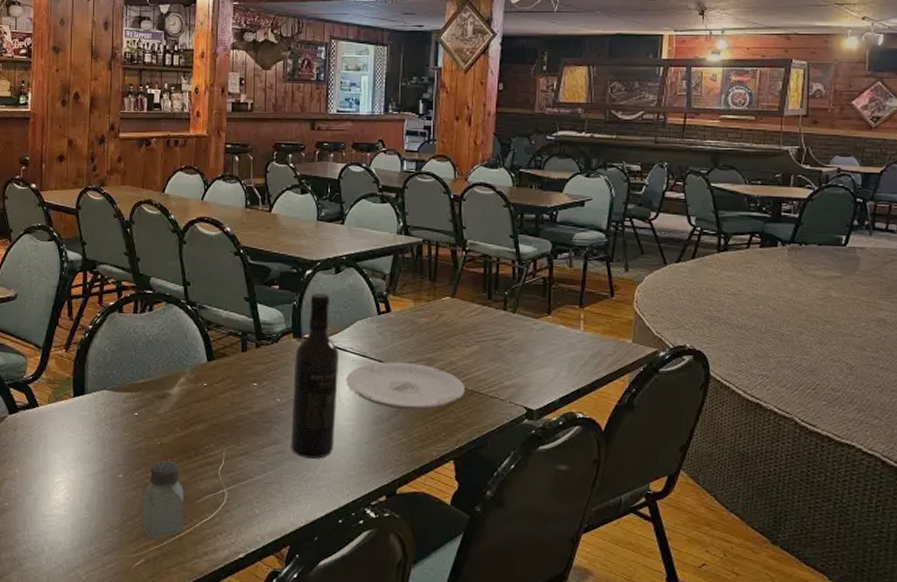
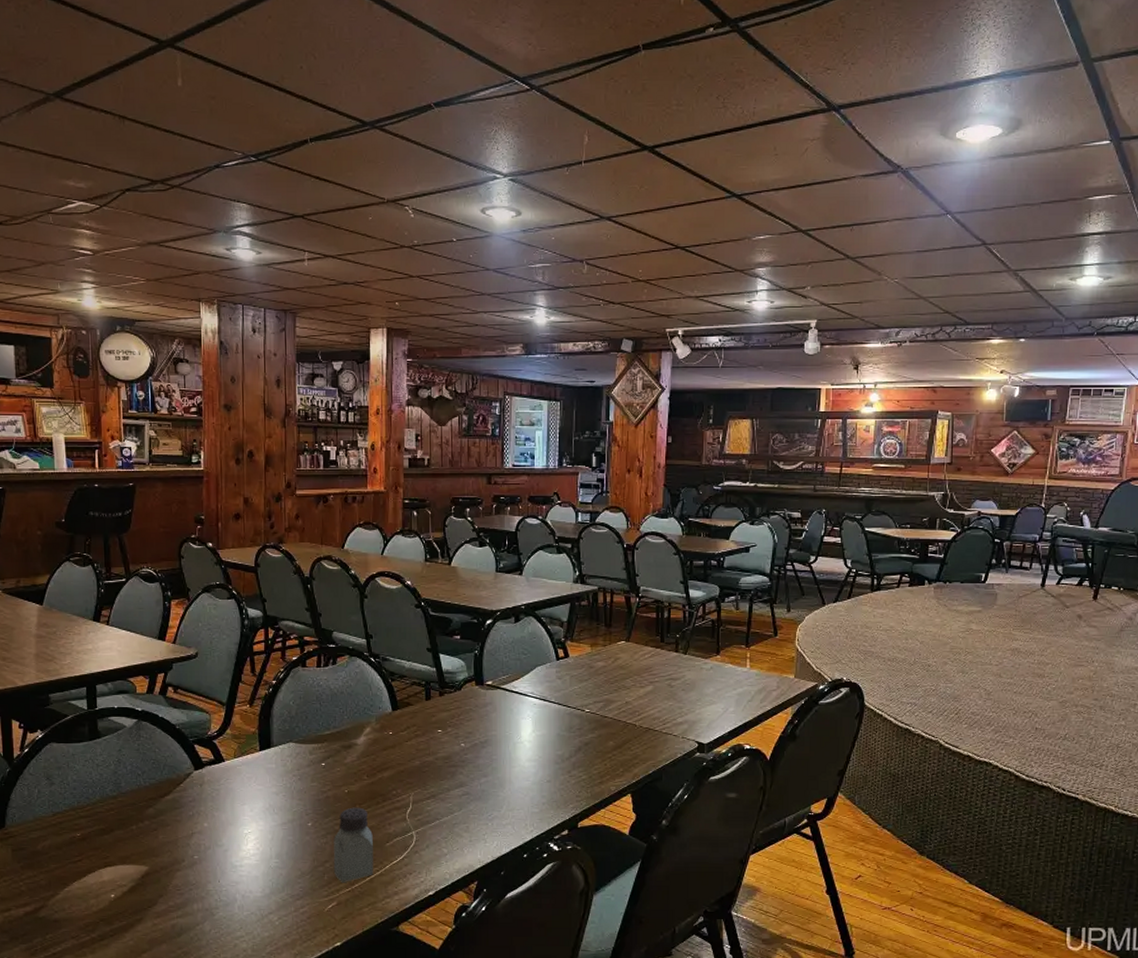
wine bottle: present [291,292,339,459] -> none [476,641,520,798]
plate: present [346,361,465,411] -> none [527,704,640,749]

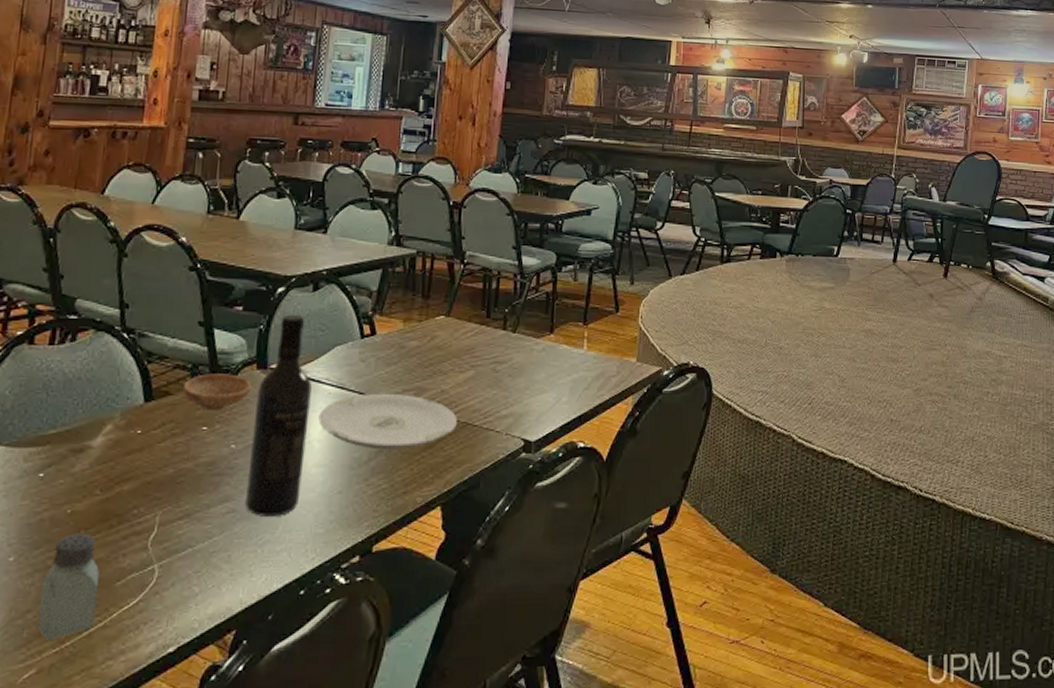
bowl: none [421,689,473,718] -> present [183,374,252,412]
wine bottle: none [476,641,520,798] -> present [245,314,312,516]
plate: none [527,704,640,749] -> present [318,393,457,450]

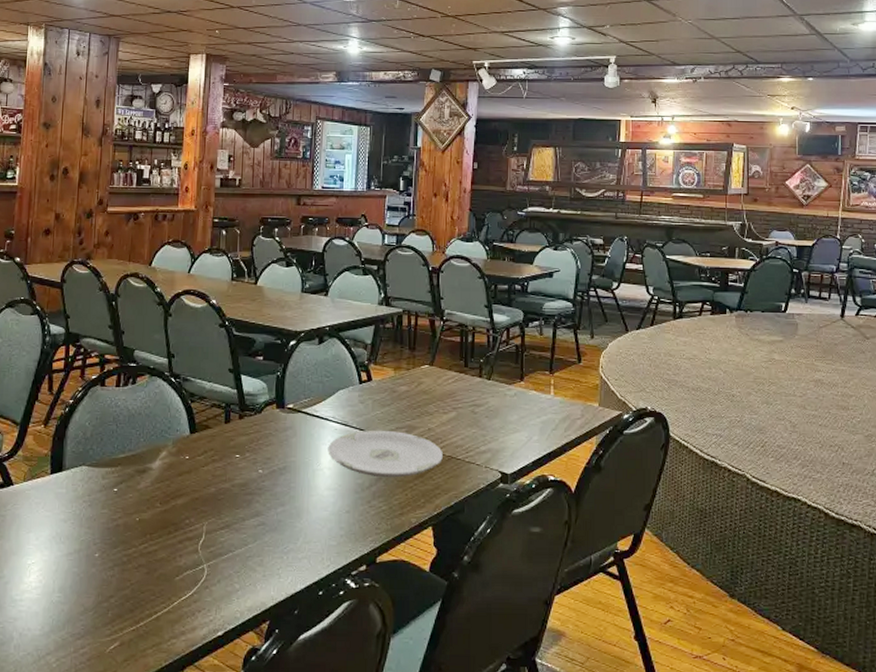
saltshaker: present [37,533,99,640] -> none [118,537,163,620]
bowl: present [183,374,252,412] -> none [220,411,273,442]
wine bottle: present [245,314,312,516] -> none [272,363,321,530]

